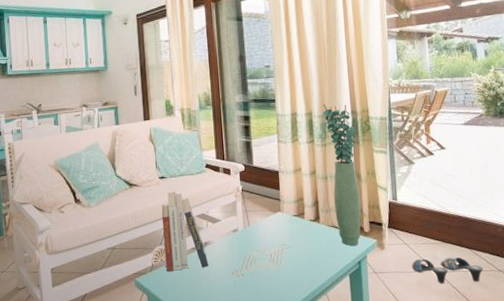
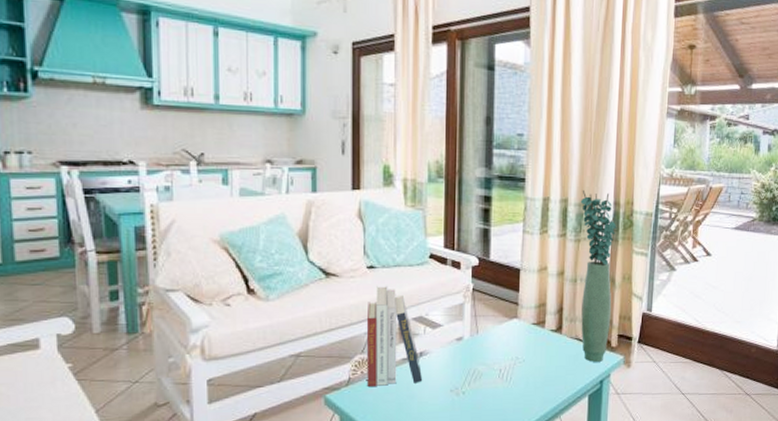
slippers: present [412,257,484,284] -> none [658,378,732,408]

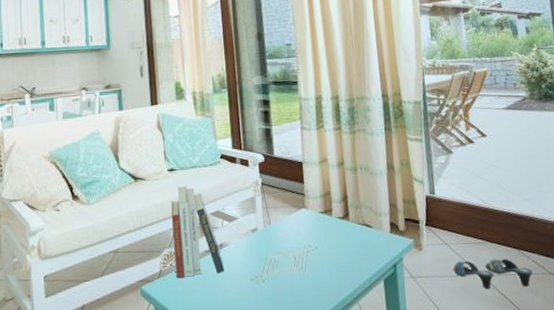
vase: present [580,189,617,362] -> none [350,86,396,247]
slippers: none [658,378,732,408] -> present [453,258,534,290]

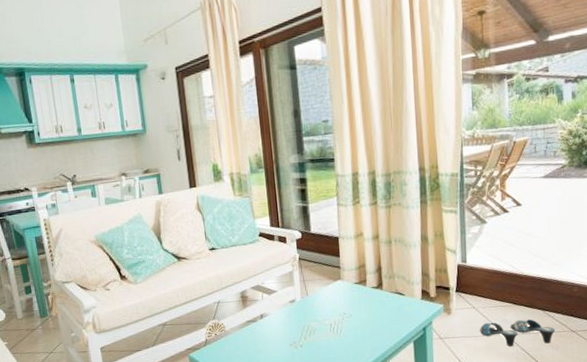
books: present [171,186,225,278] -> none [213,263,266,345]

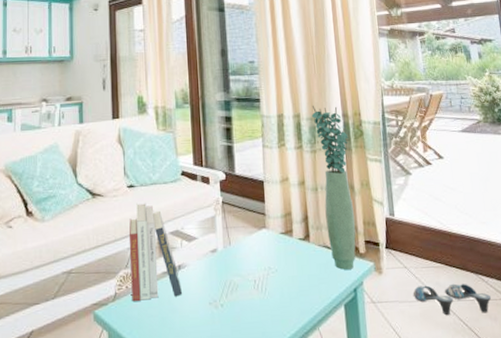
books: none [213,263,266,345] -> present [128,203,183,301]
vase: none [387,160,428,312] -> present [311,105,356,270]

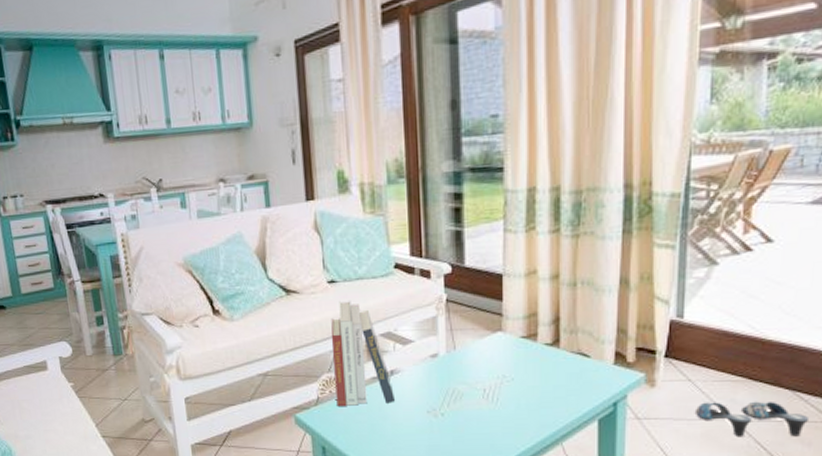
vase: present [311,105,356,270] -> none [577,172,630,381]

